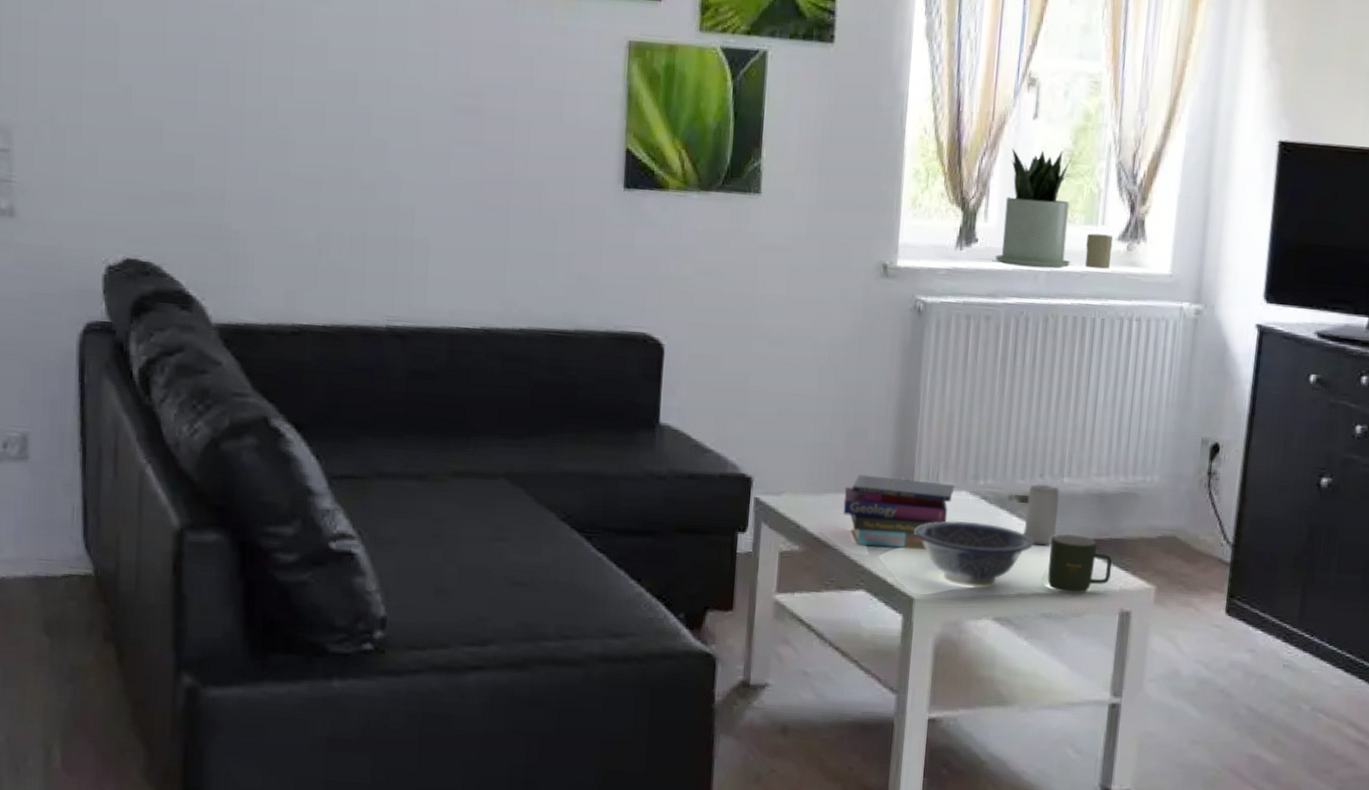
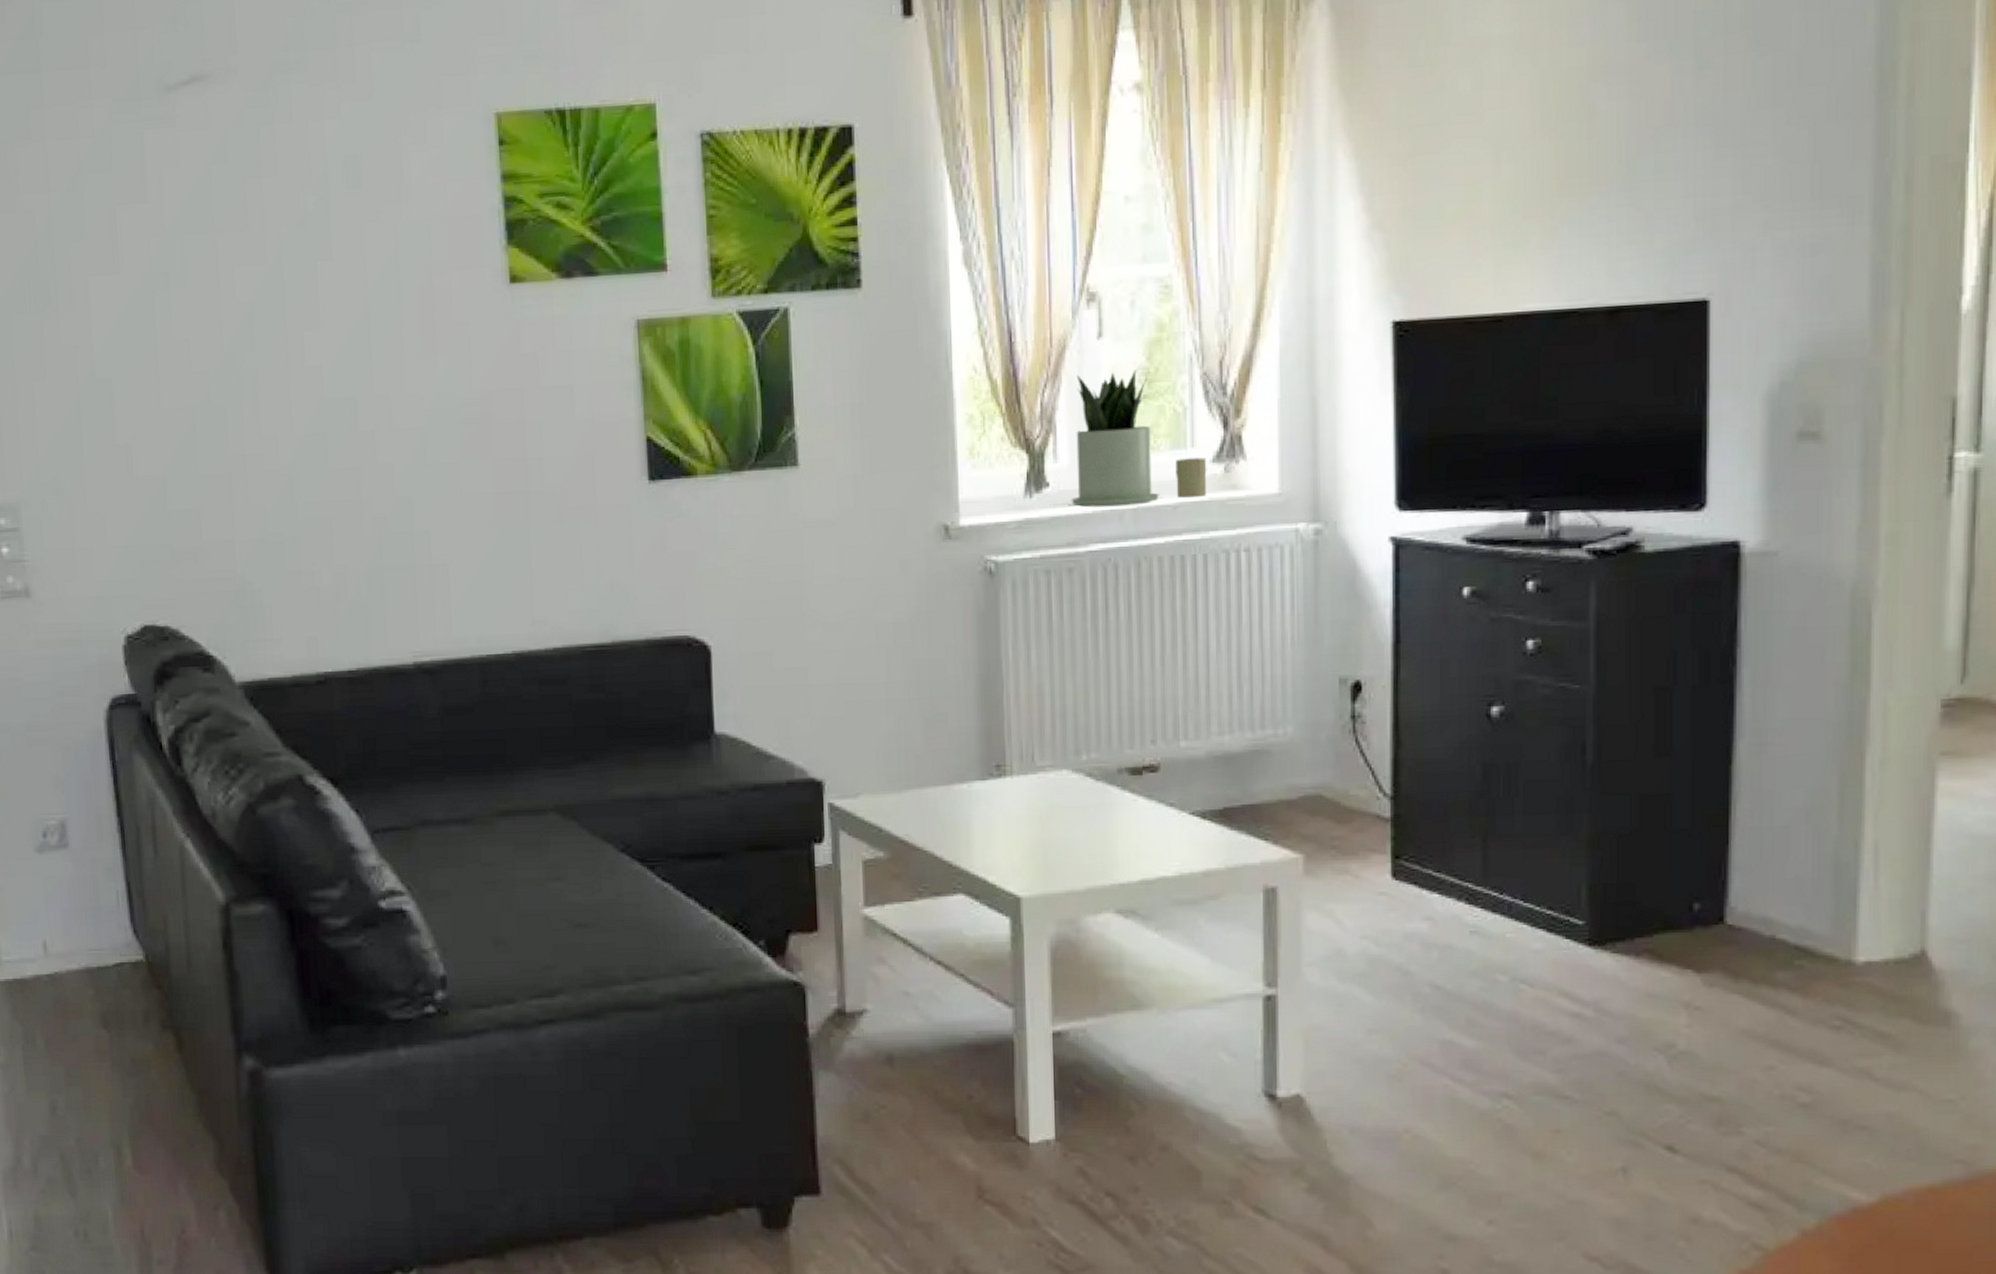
books: present [843,474,955,550] -> none [928,763,1054,844]
decorative bowl: present [913,520,1034,588] -> none [1011,803,1153,878]
candle: present [1022,484,1059,545] -> none [1138,751,1178,821]
mug: present [1047,533,1112,594] -> none [1173,805,1248,874]

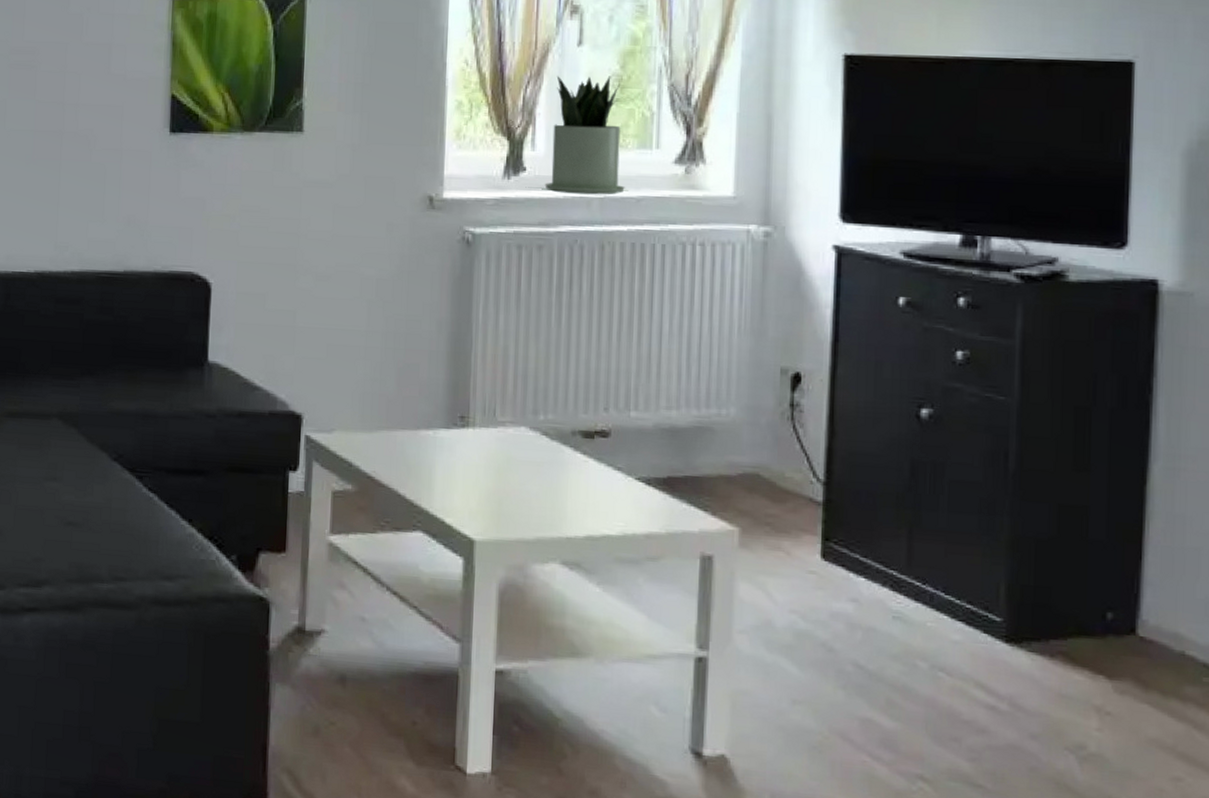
candle: present [1176,457,1207,499] -> none [640,157,670,194]

